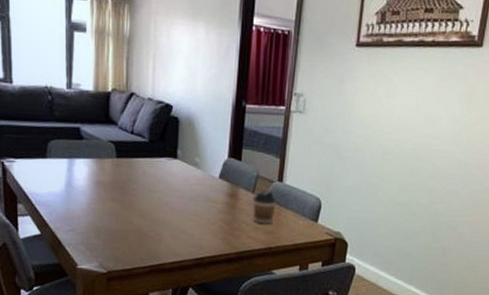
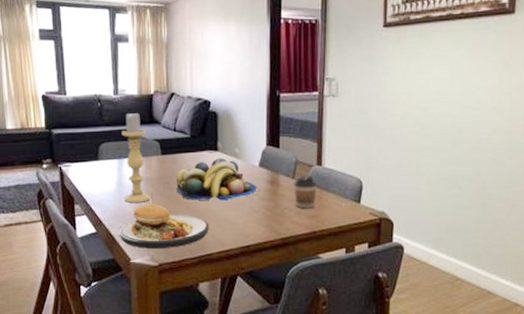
plate: none [66,195,163,256] -> present [119,191,209,249]
candle holder: none [73,109,102,207] -> present [121,112,150,203]
fruit bowl: none [129,166,216,211] -> present [175,158,257,201]

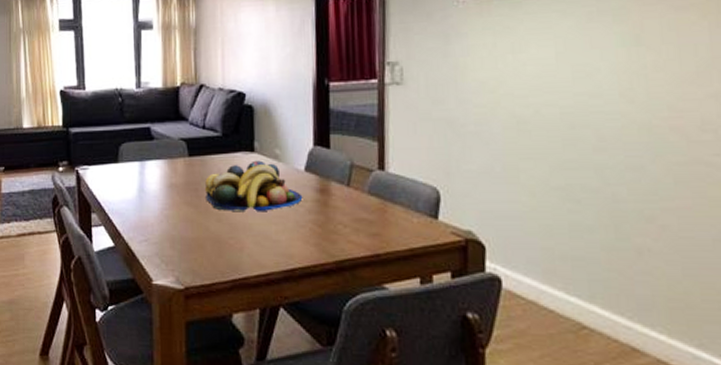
plate: present [119,191,209,249] -> none [139,199,245,269]
candle holder: present [121,112,150,203] -> none [143,107,175,212]
coffee cup: present [293,175,318,209] -> none [348,183,380,225]

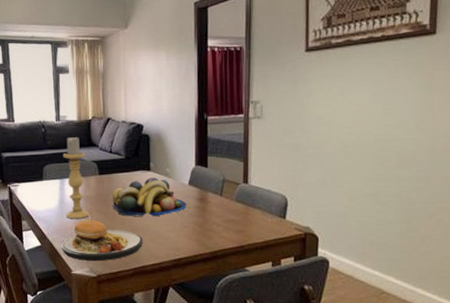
plate: none [139,199,245,269] -> present [61,208,143,262]
candle holder: none [143,107,175,212] -> present [63,136,89,219]

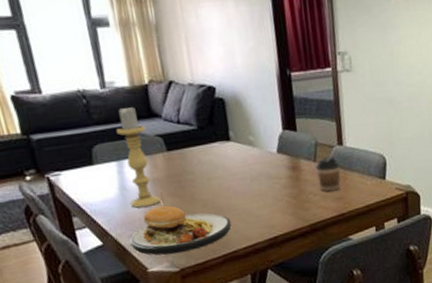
fruit bowl: present [111,177,187,217] -> none [186,148,278,197]
coffee cup: none [221,193,245,224] -> present [315,156,341,192]

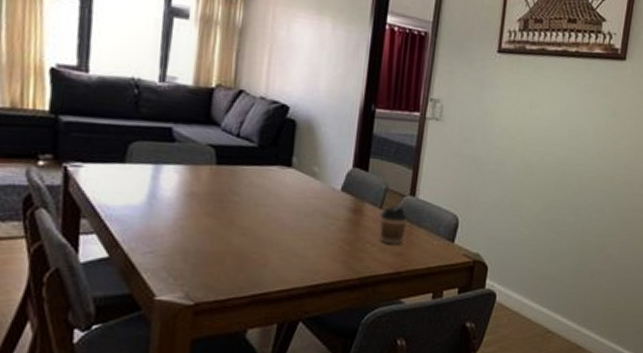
candle holder: present [116,106,161,208] -> none [157,107,199,223]
plate: present [129,192,232,255] -> none [142,209,270,284]

